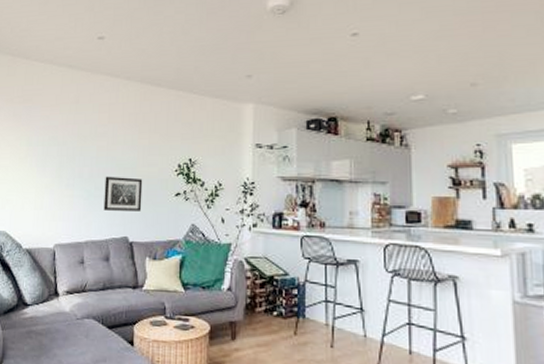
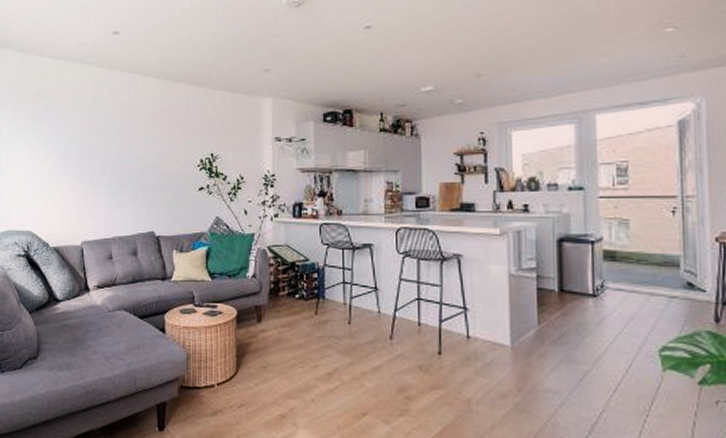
wall art: present [103,176,143,211] -> none [128,173,166,207]

